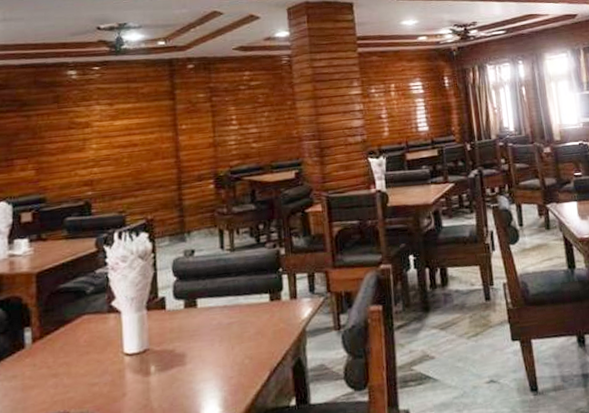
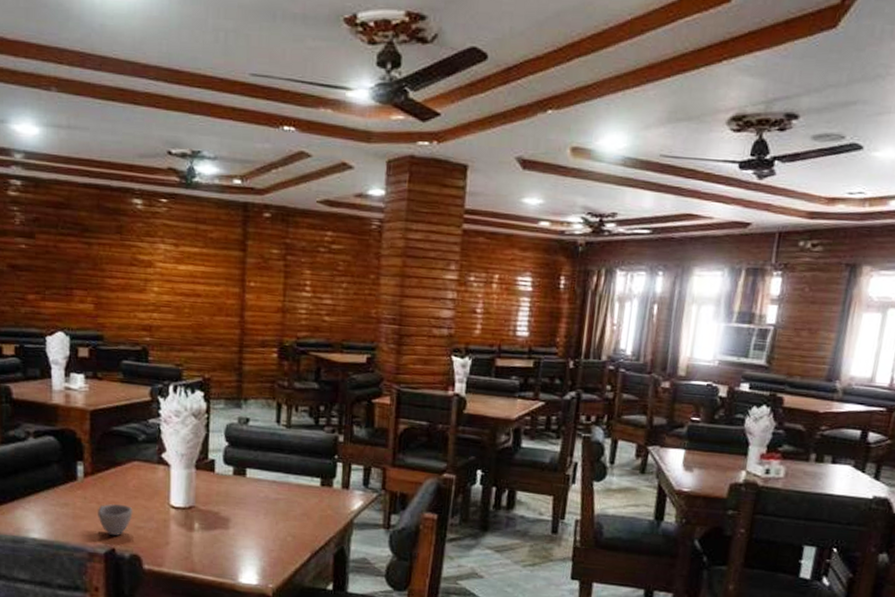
cup: none [49,363,86,400] -> present [98,504,133,536]

